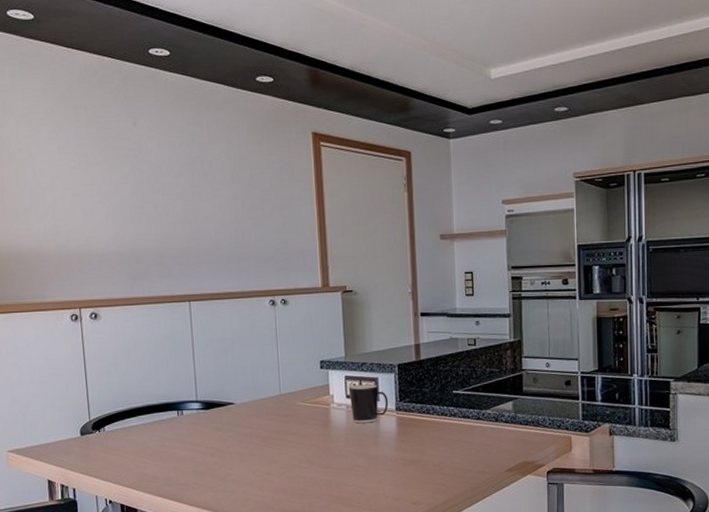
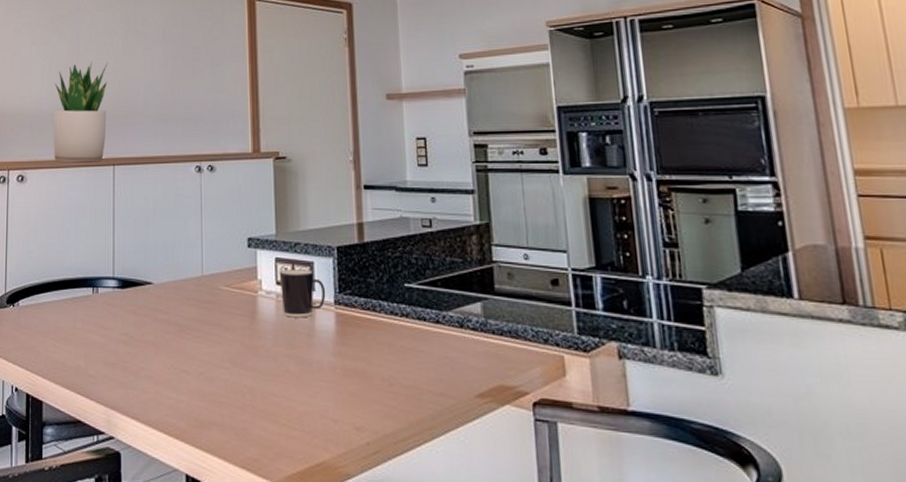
planter: none [120,202,179,301] -> present [53,61,108,163]

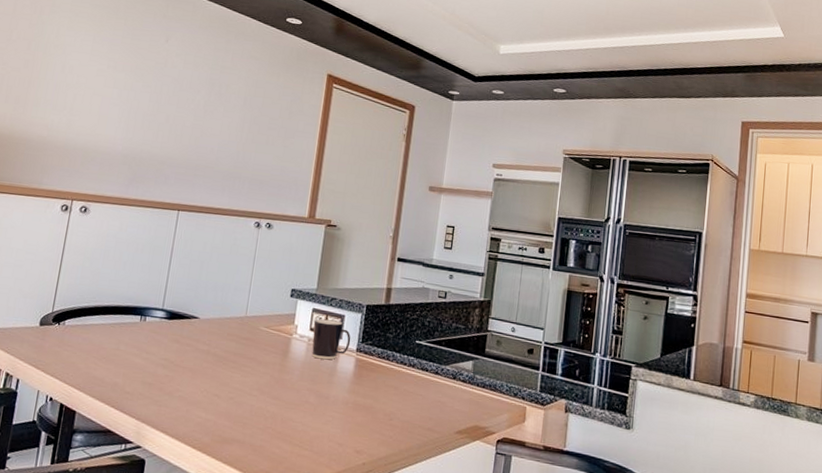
planter: present [53,61,108,163] -> none [120,113,188,206]

